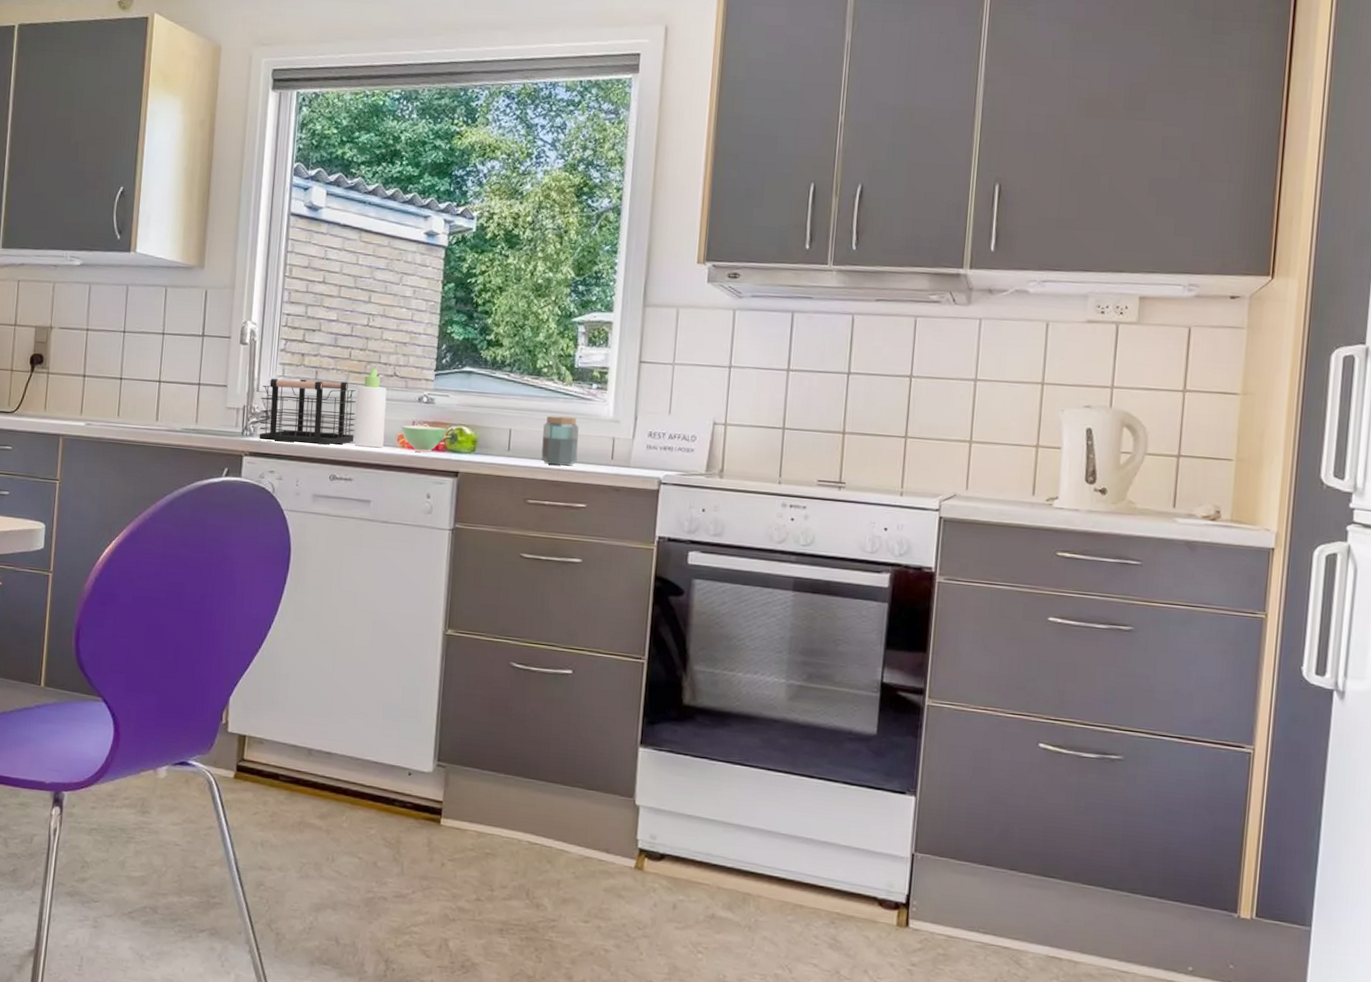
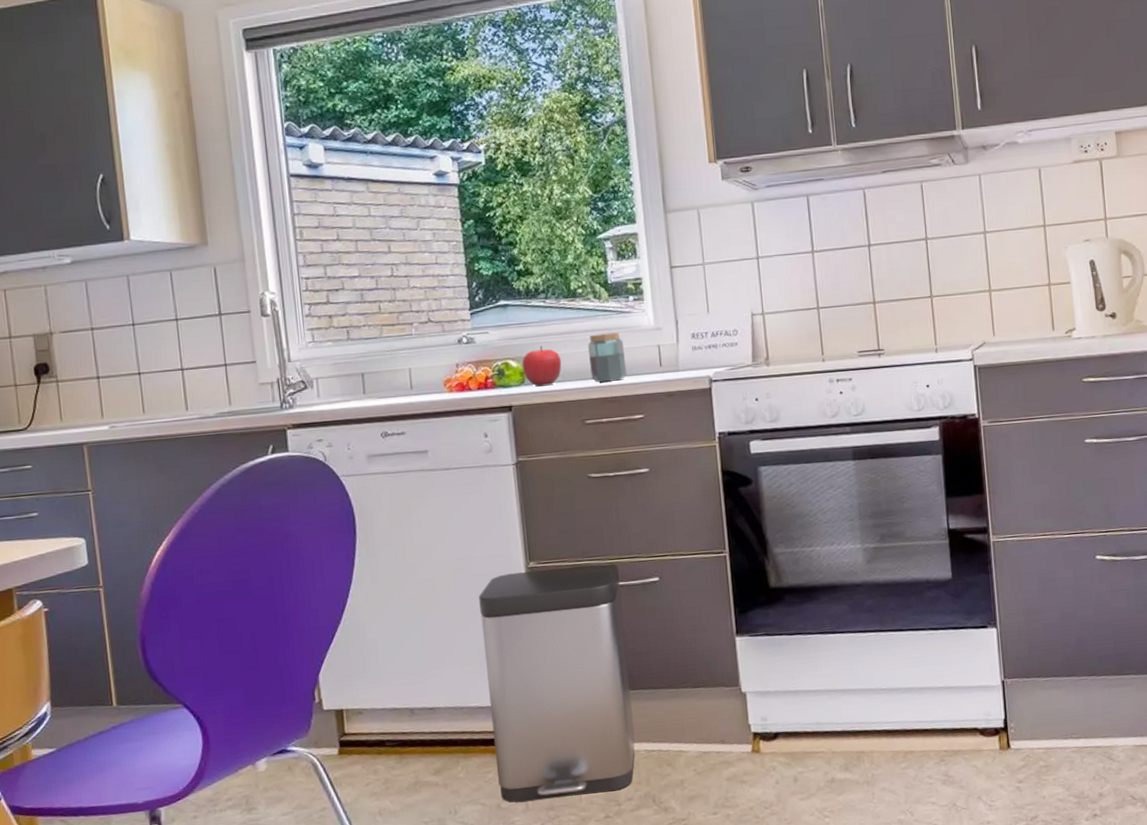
dish rack: present [259,379,357,446] -> none [293,336,400,411]
bottle: present [354,364,387,448] -> none [392,313,431,400]
pedal bin: none [379,636,534,876] -> present [479,563,635,803]
bowl: present [401,425,447,454] -> none [445,365,493,395]
fruit: none [475,417,515,459] -> present [522,345,562,387]

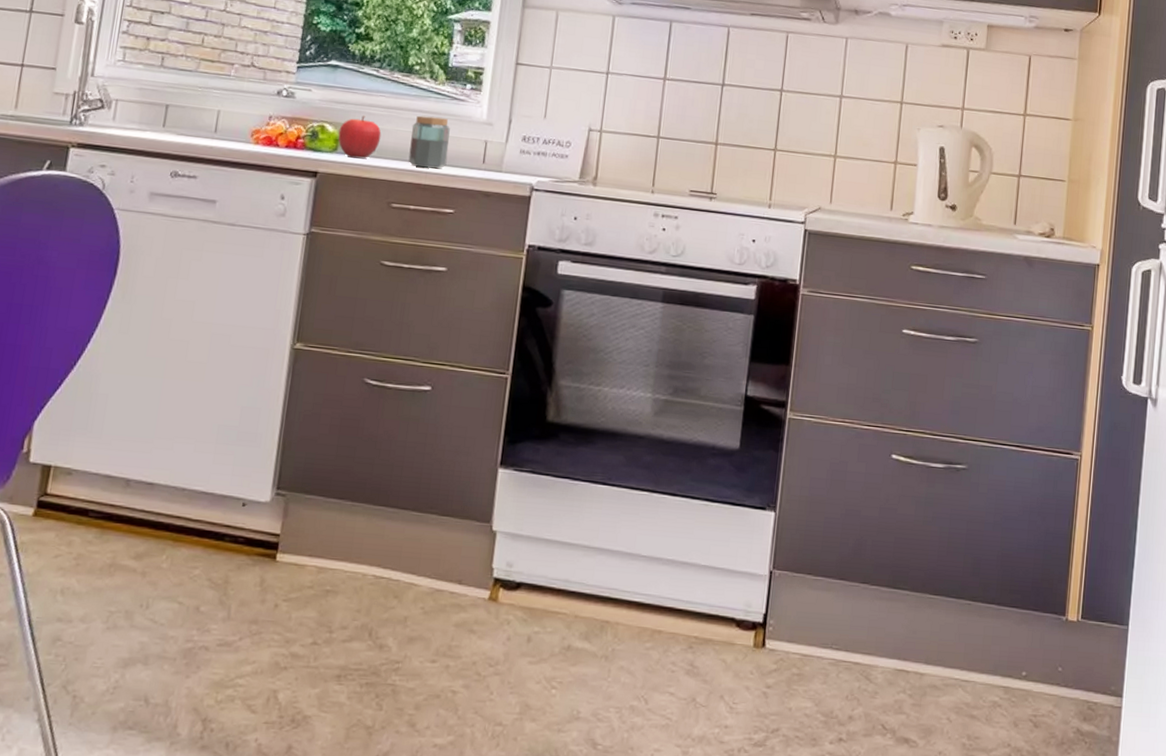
pedal bin: present [479,563,635,803] -> none [202,350,391,616]

